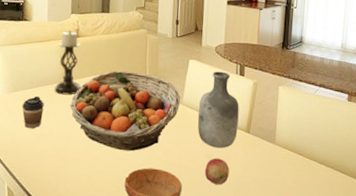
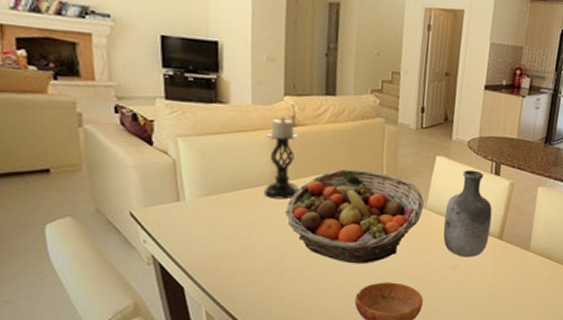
coffee cup: present [22,96,44,128] -> none [220,201,251,241]
fruit: present [204,158,229,185] -> none [449,268,478,298]

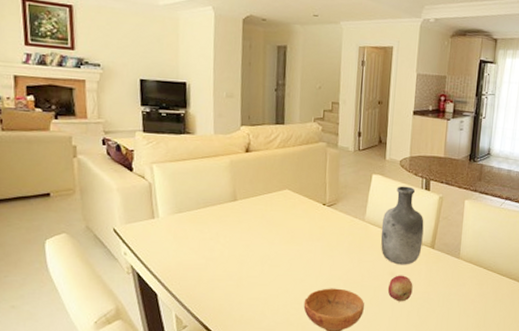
candle holder: present [263,117,299,200] -> none [224,144,254,215]
fruit basket: present [284,169,424,264] -> none [242,187,363,272]
fruit: none [449,268,478,298] -> present [387,275,413,302]

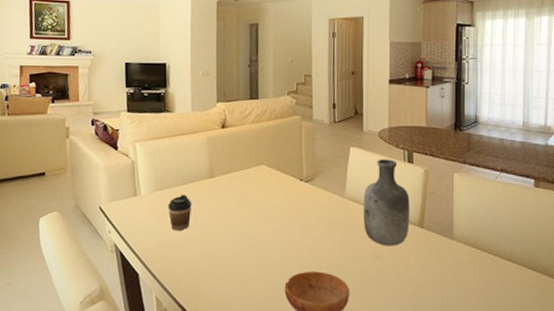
coffee cup: none [188,217,213,252] -> present [168,195,192,230]
fruit: present [387,275,413,302] -> none [374,257,402,289]

